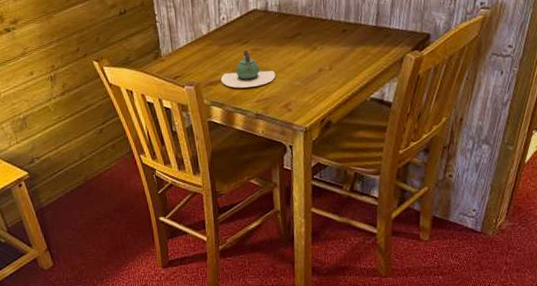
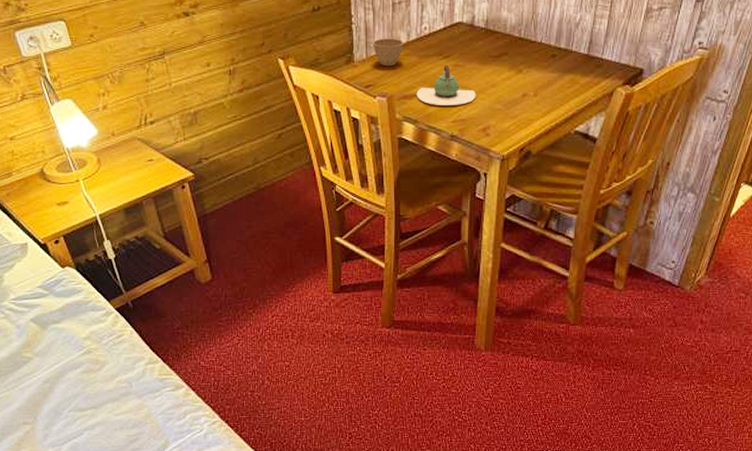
cup: none [177,30,205,58] -> present [373,38,404,67]

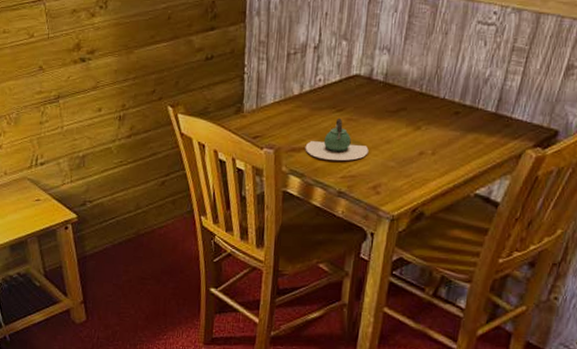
cup: present [373,38,404,67] -> none [264,89,296,118]

